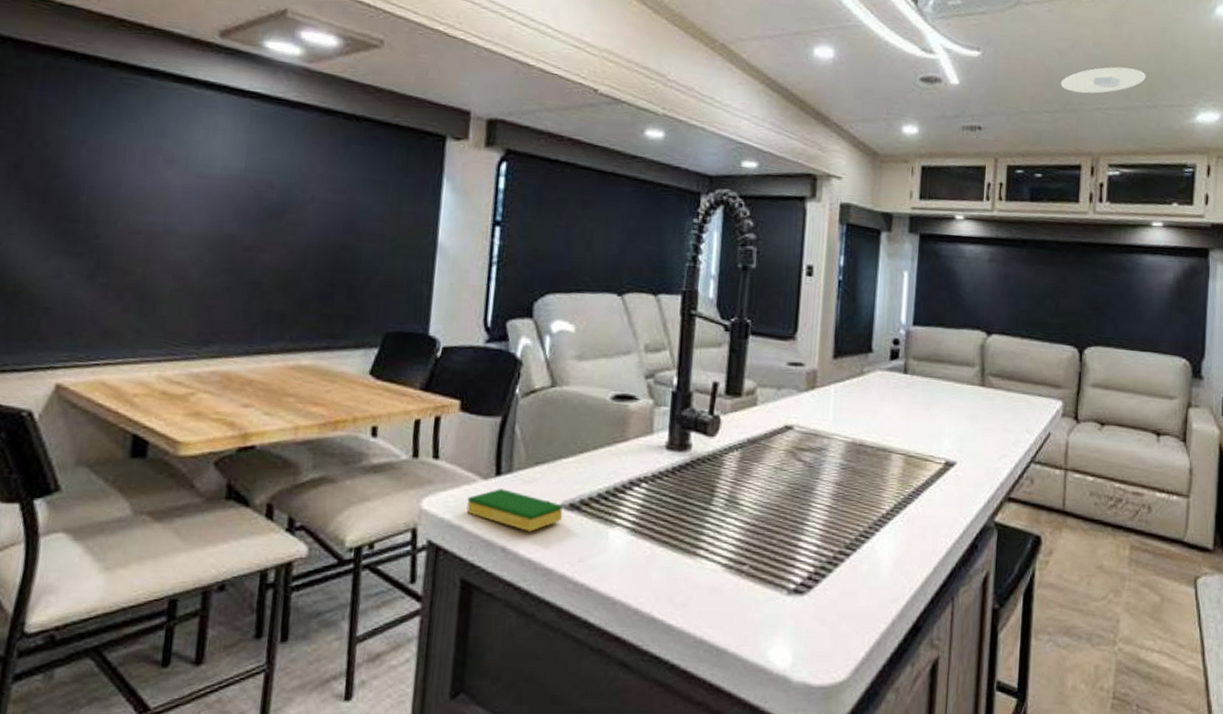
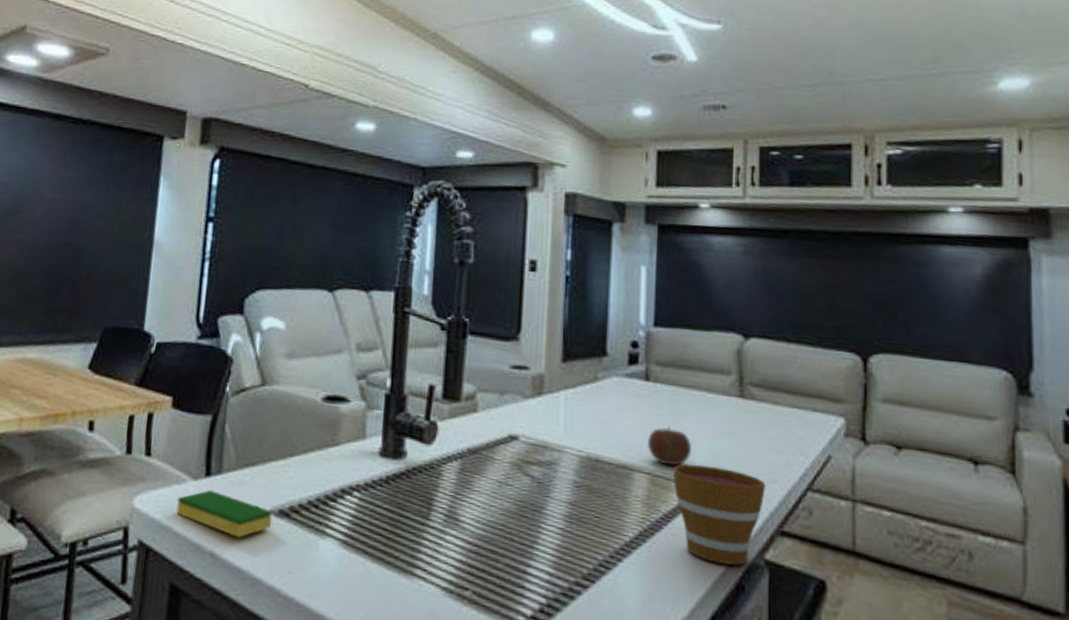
apple: none [903,412,940,447] -> present [646,426,691,467]
cup: none [923,445,998,528] -> present [672,464,766,566]
recessed light: present [1061,67,1146,94] -> none [820,32,928,64]

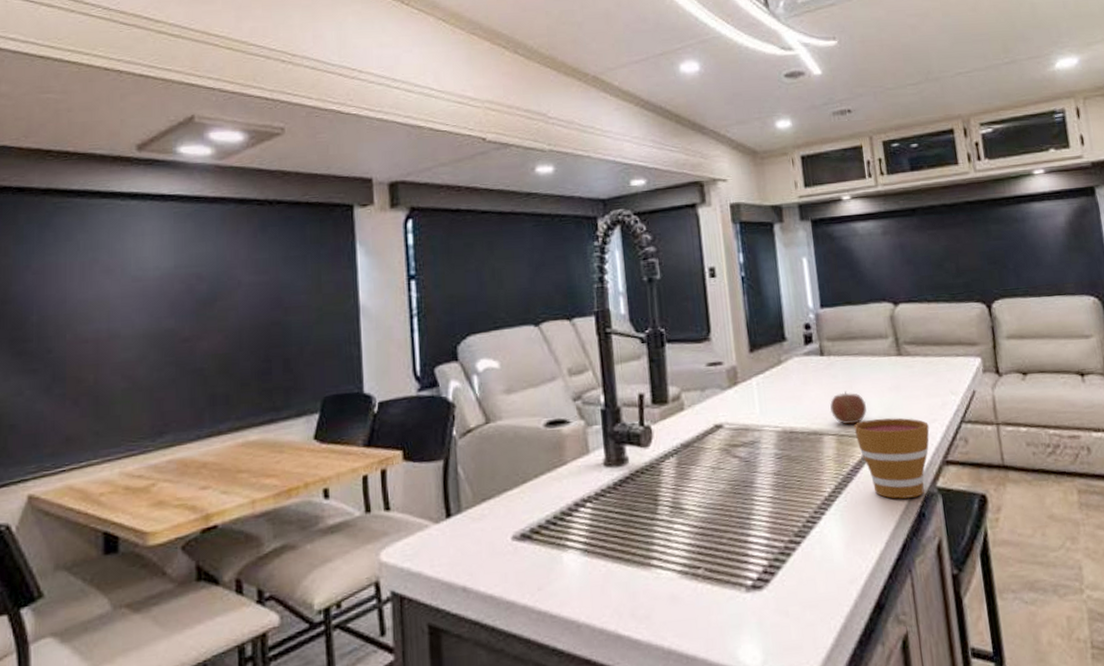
dish sponge: present [176,490,272,538] -> none [423,530,515,568]

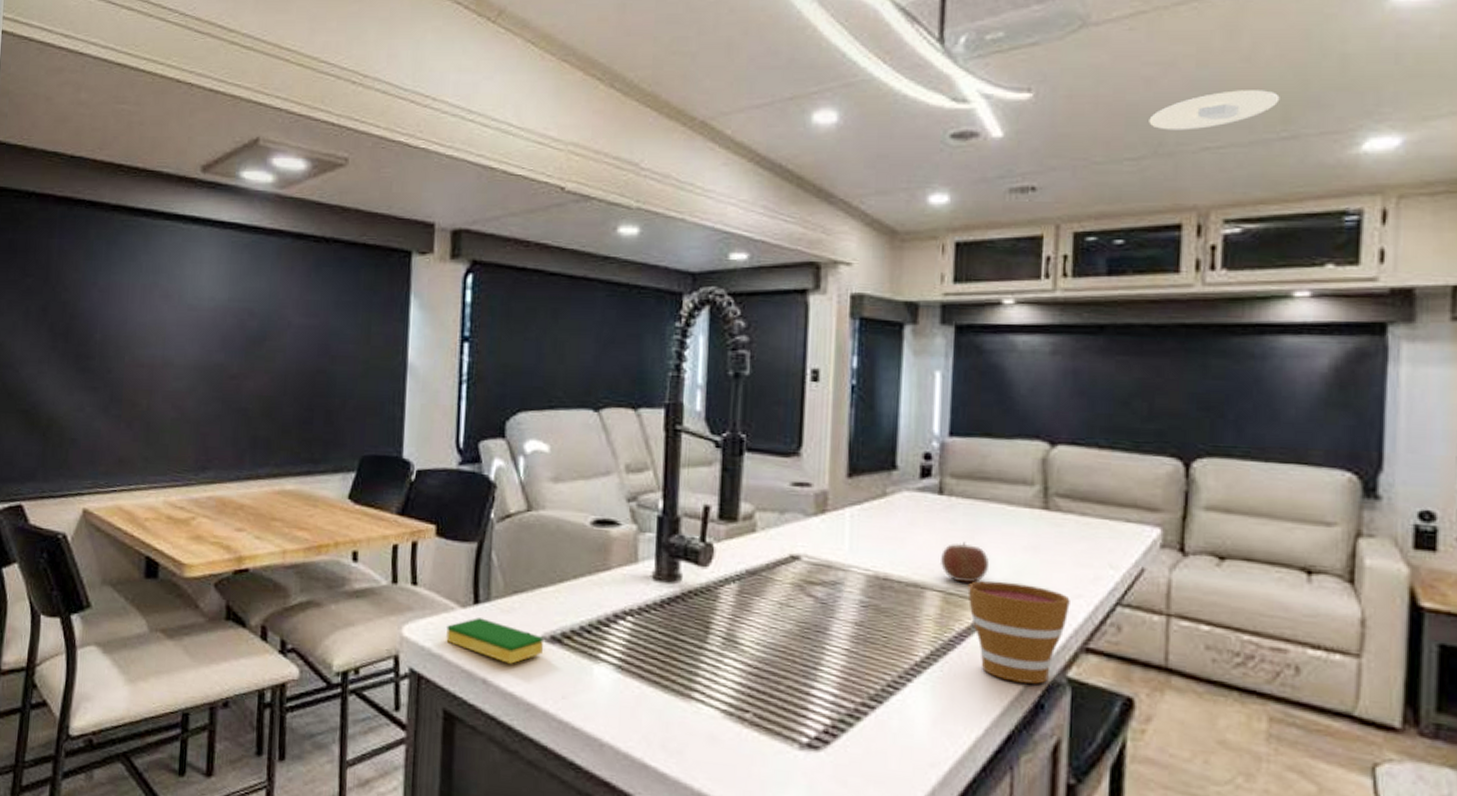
dish sponge: none [423,530,515,568] -> present [446,618,543,664]
recessed light: none [918,30,999,62] -> present [1149,90,1280,131]

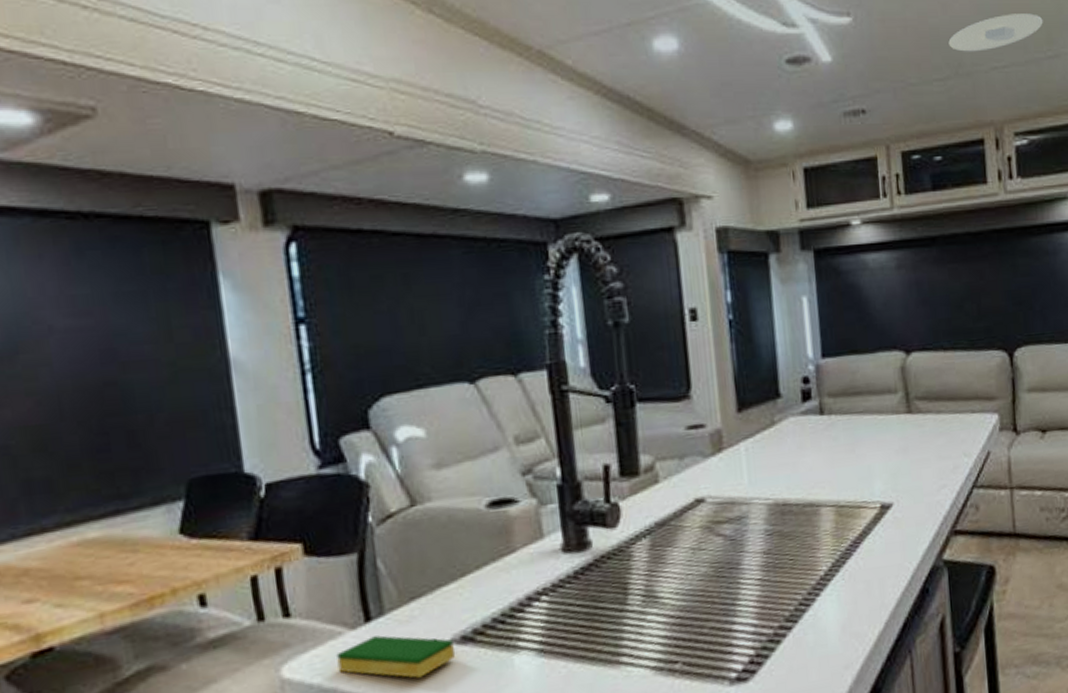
apple: present [939,541,989,584] -> none [829,455,870,494]
cup: present [967,581,1070,684] -> none [855,484,938,575]

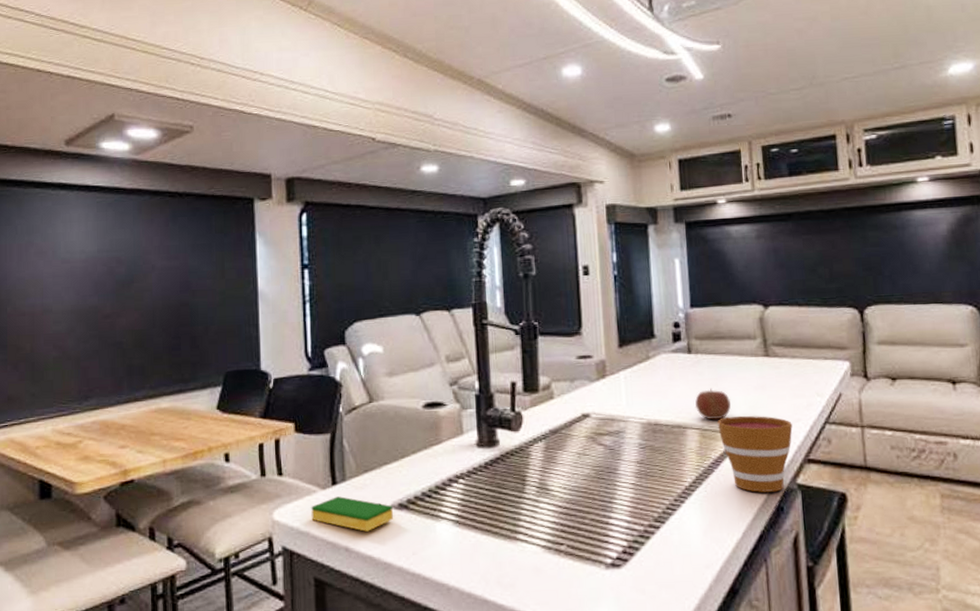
apple: none [829,455,870,494] -> present [694,388,731,420]
cup: none [855,484,938,575] -> present [717,415,793,493]
recessed light: present [948,13,1043,52] -> none [804,34,890,67]

